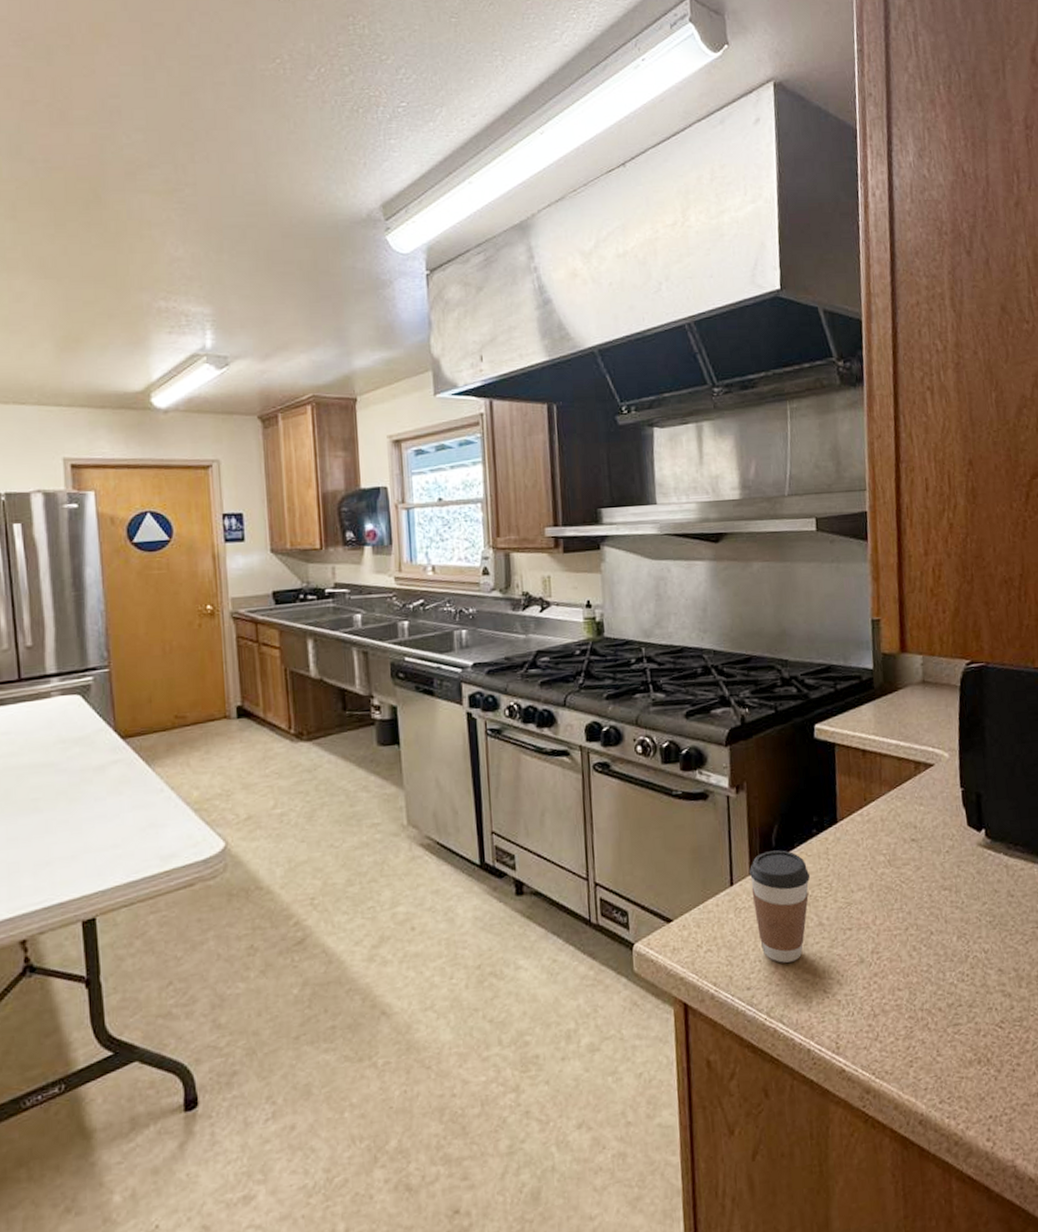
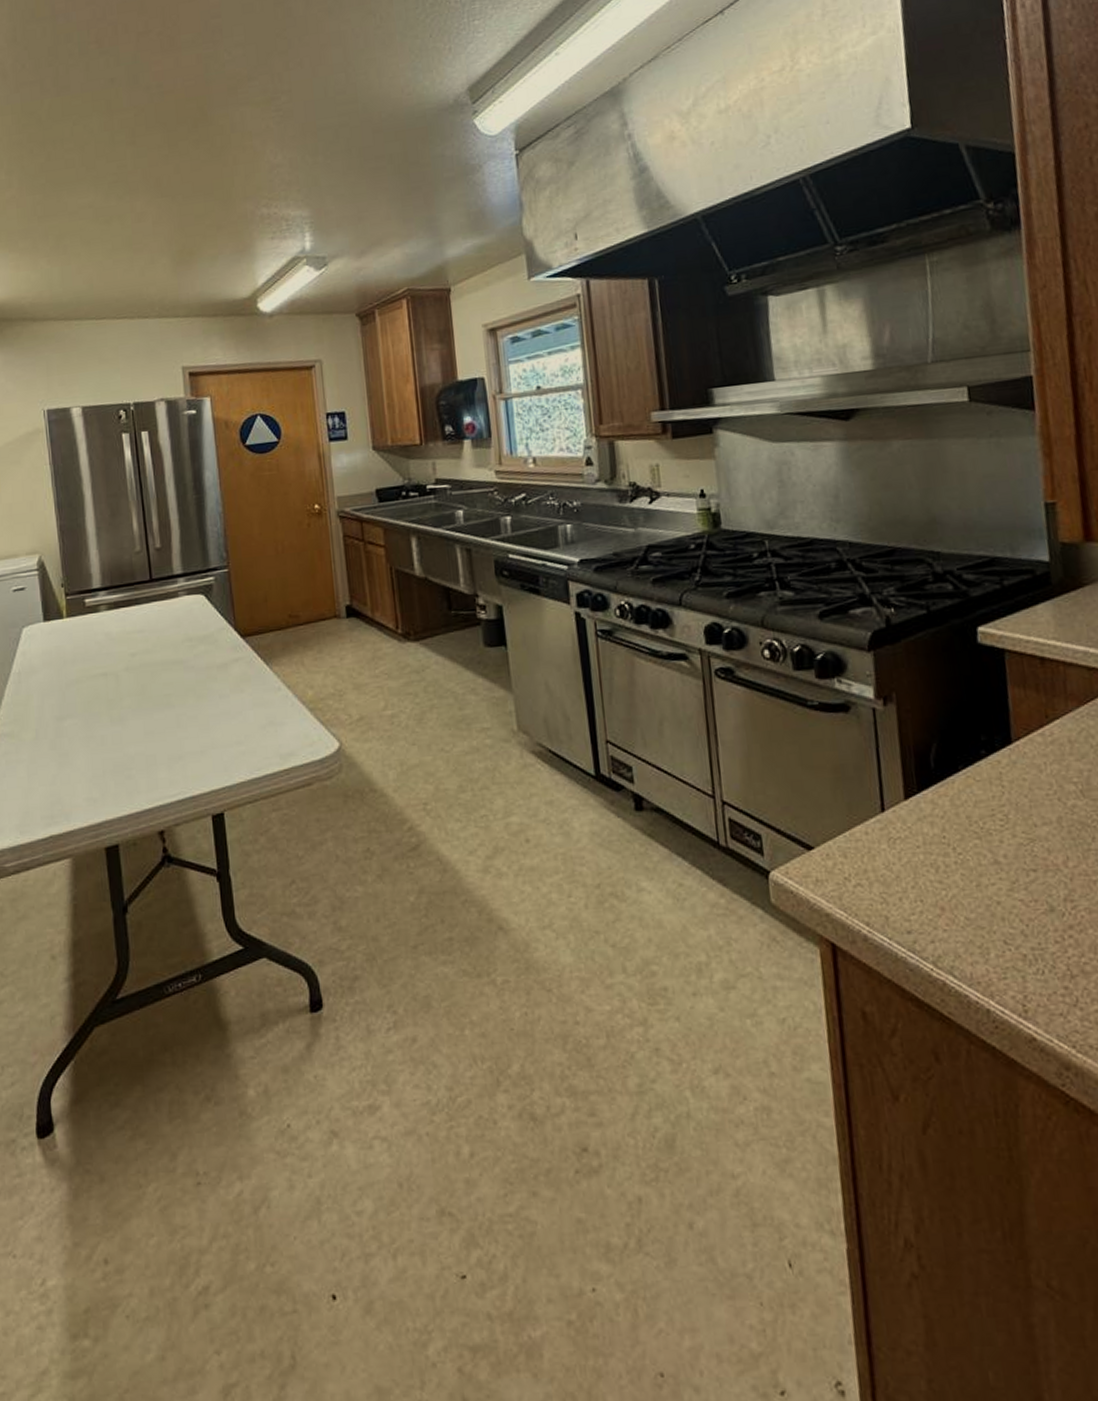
coffee cup: present [748,850,811,963] -> none [903,773,981,905]

